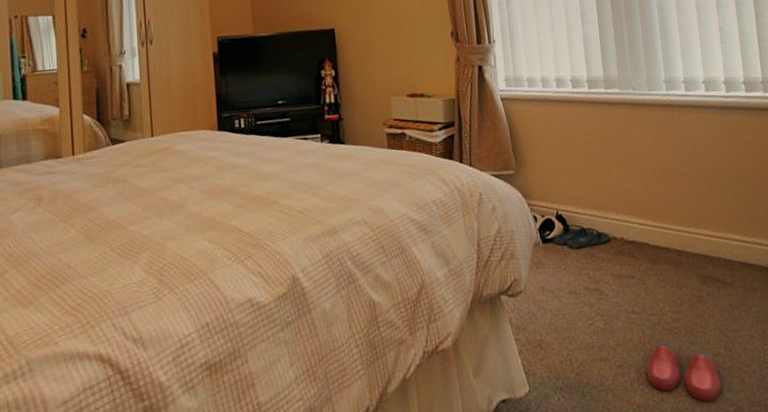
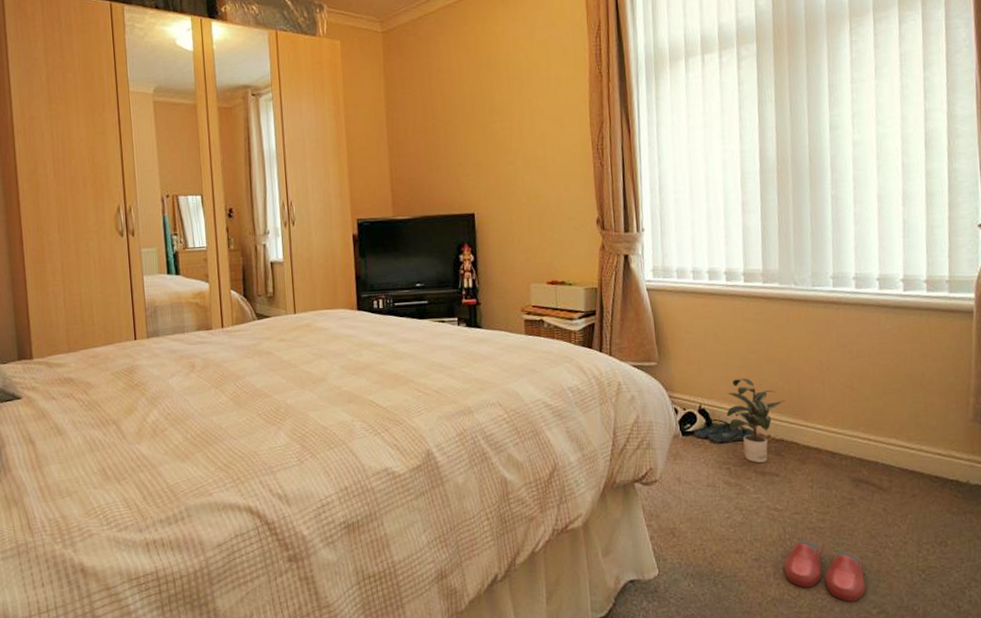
potted plant: none [581,182,634,266] -> present [726,378,786,463]

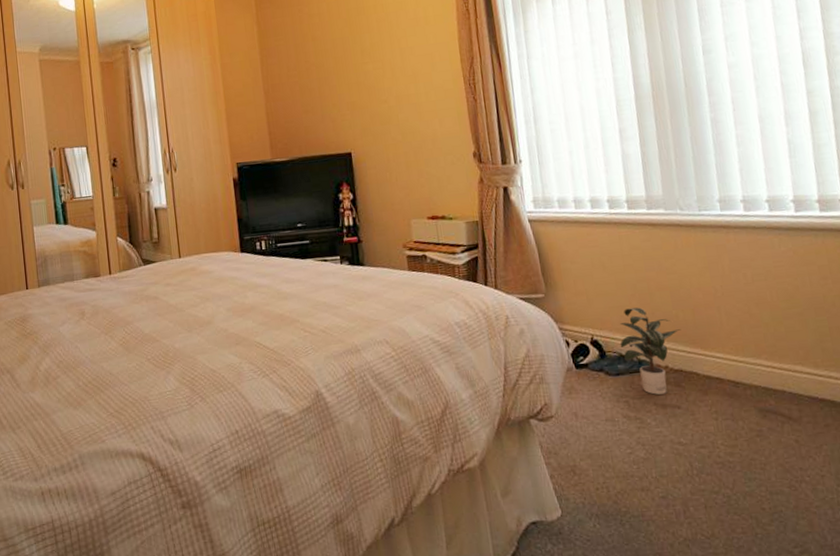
slippers: present [783,540,866,602] -> none [693,475,785,541]

